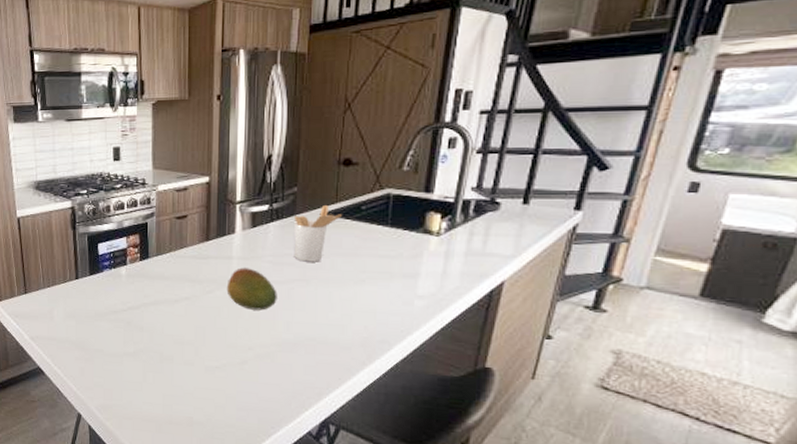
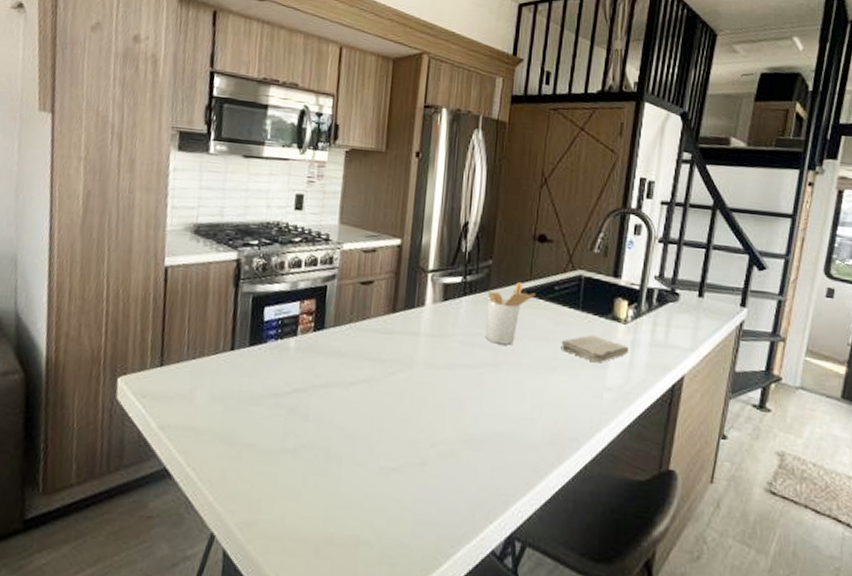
fruit: present [226,267,277,310] -> none [410,346,466,399]
washcloth: none [369,248,443,274] -> present [561,335,630,363]

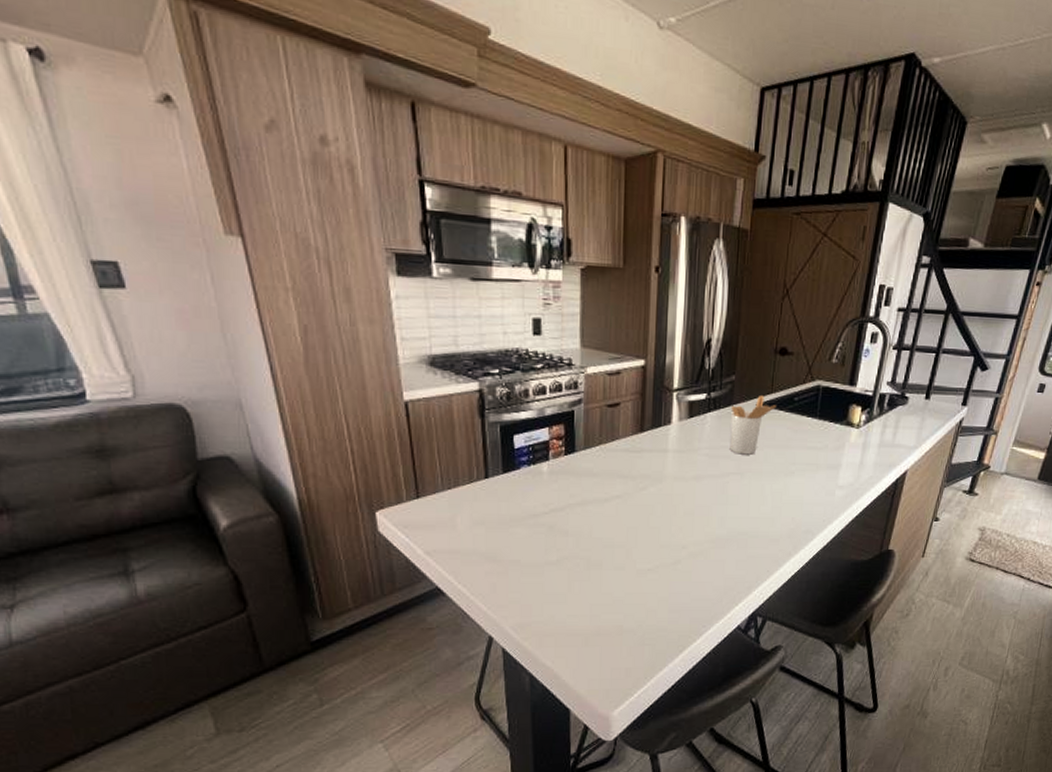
washcloth: present [561,335,630,363] -> none [799,440,861,465]

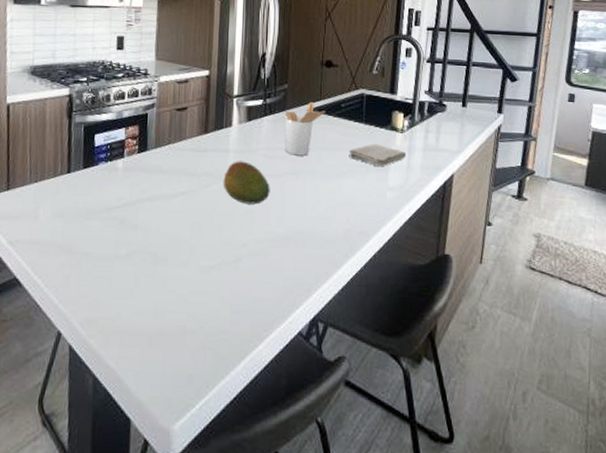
fruit: none [661,461,712,506] -> present [223,161,270,204]
washcloth: none [799,440,861,465] -> present [349,144,407,167]

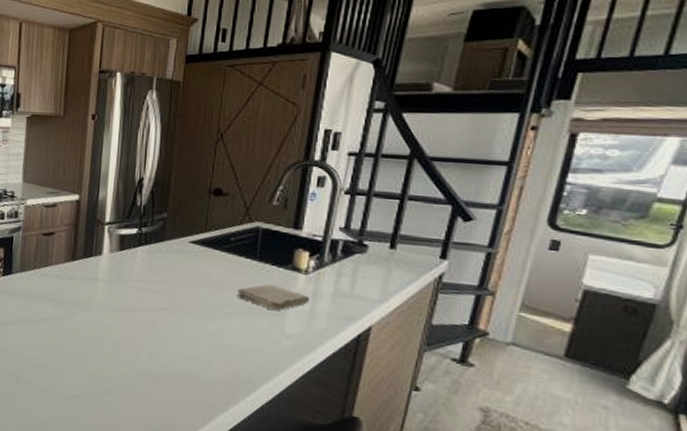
fruit: present [223,161,270,204] -> none [90,291,142,338]
utensil holder: present [284,102,325,156] -> none [161,234,211,292]

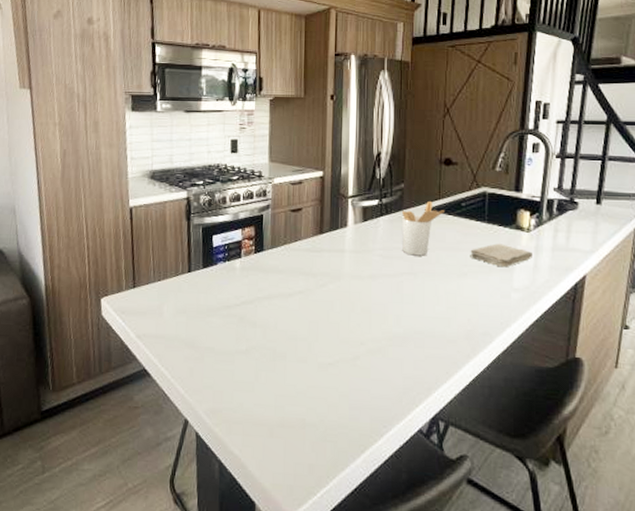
utensil holder: none [161,234,211,292] -> present [401,202,444,256]

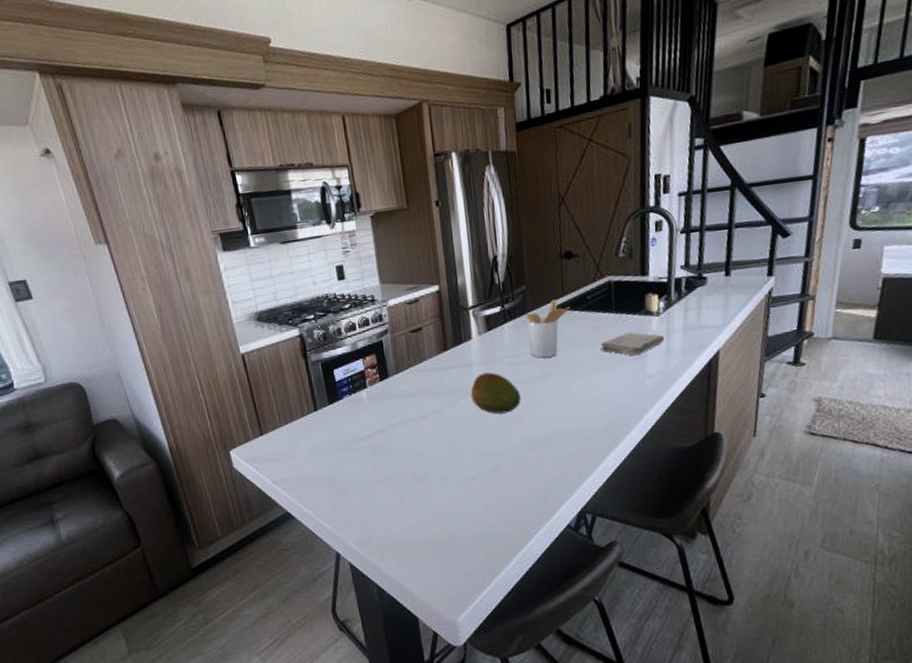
fruit: none [339,261,387,304] -> present [470,372,521,414]

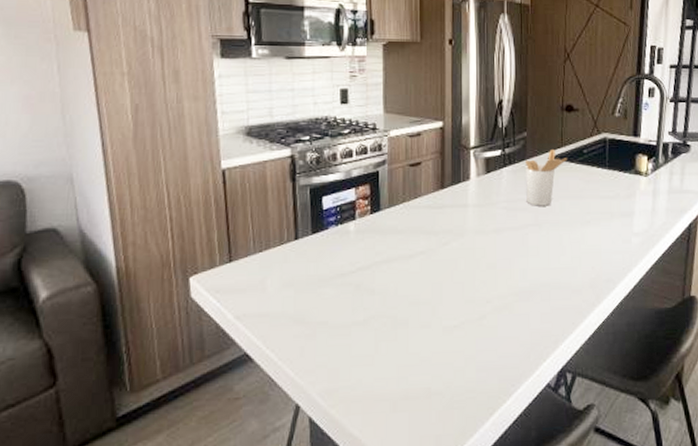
fruit: present [470,372,521,414] -> none [463,215,513,260]
washcloth: present [600,332,665,356] -> none [592,189,652,213]

